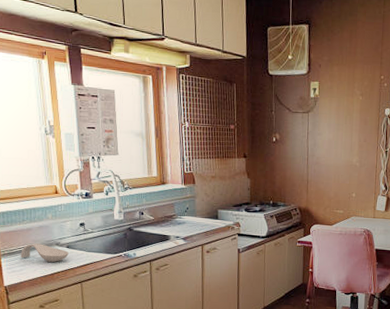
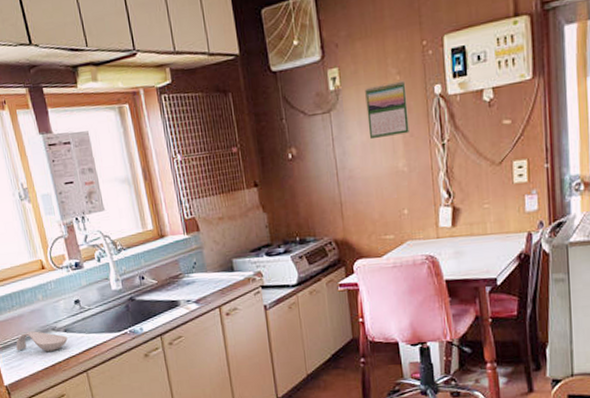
calendar: none [335,100,366,139] -> present [365,80,409,140]

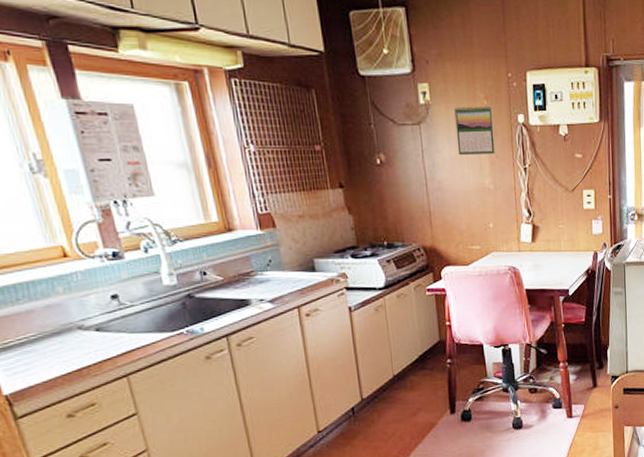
spoon rest: present [16,331,68,352] -> none [22,329,101,354]

